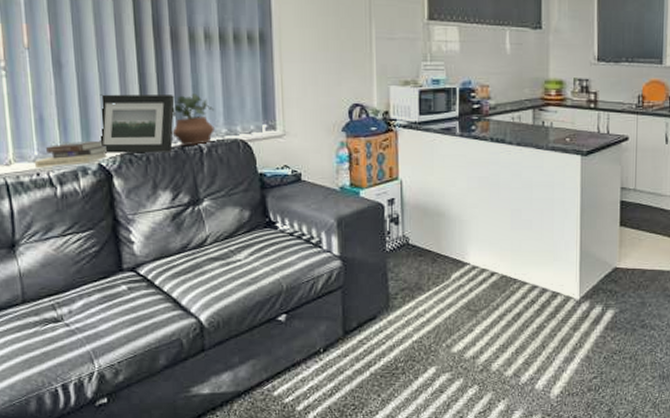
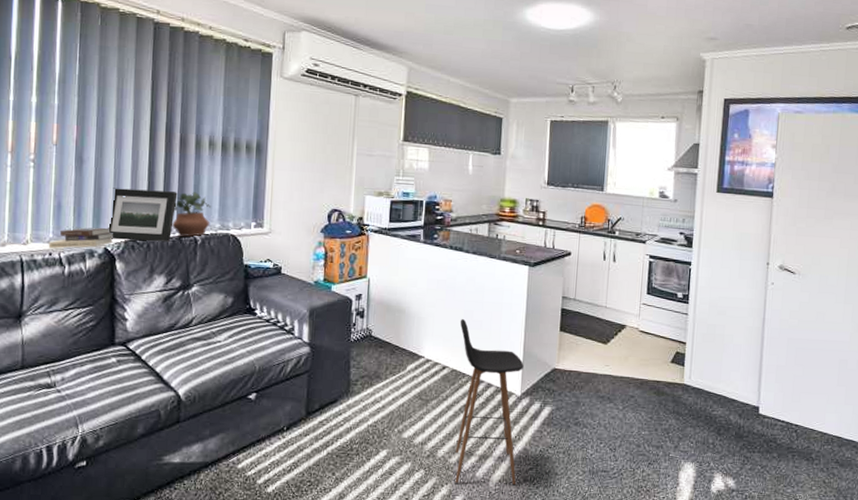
bar stool: none [507,218,581,399] -> present [455,318,524,486]

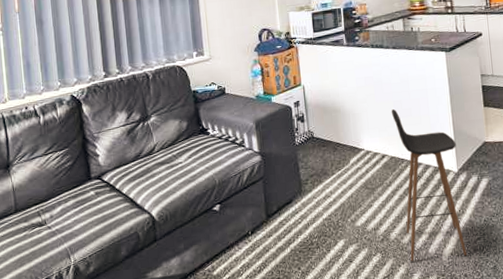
books: present [48,227,114,249] -> none [23,77,78,104]
picture frame: present [107,188,178,243] -> none [70,36,127,87]
potted plant: present [172,192,212,237] -> none [125,34,157,75]

